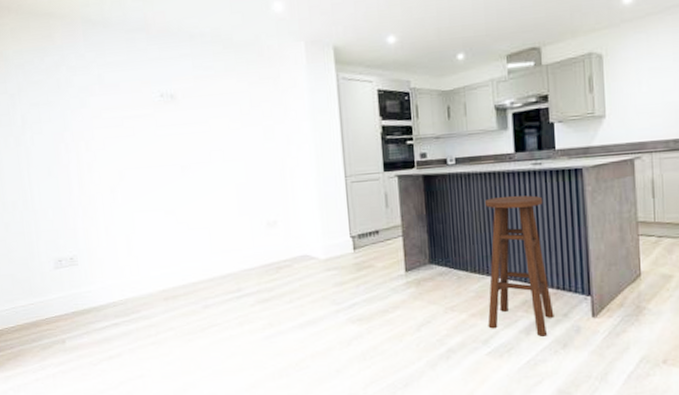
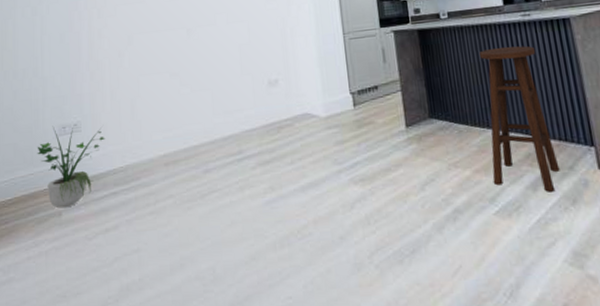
potted plant: none [34,259,103,337] -> present [37,126,106,209]

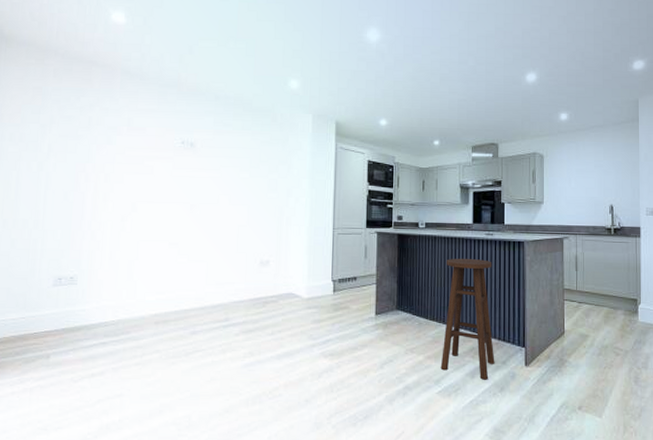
potted plant: present [37,126,106,209] -> none [30,276,100,352]

